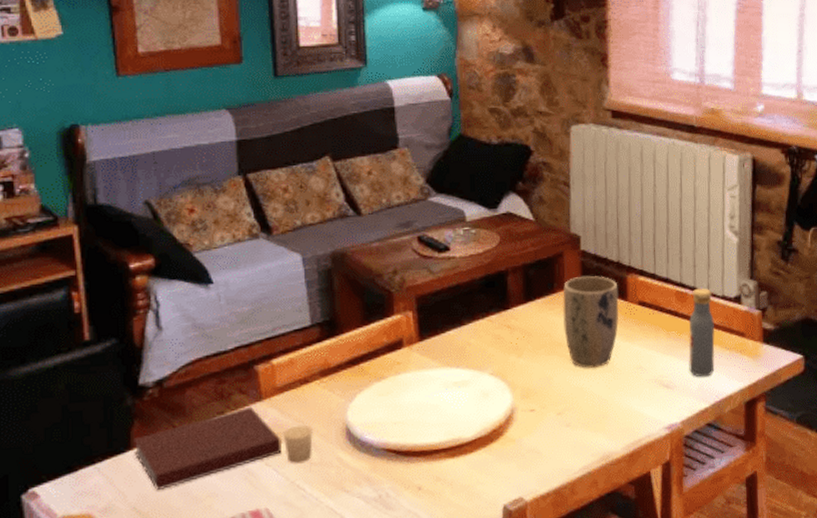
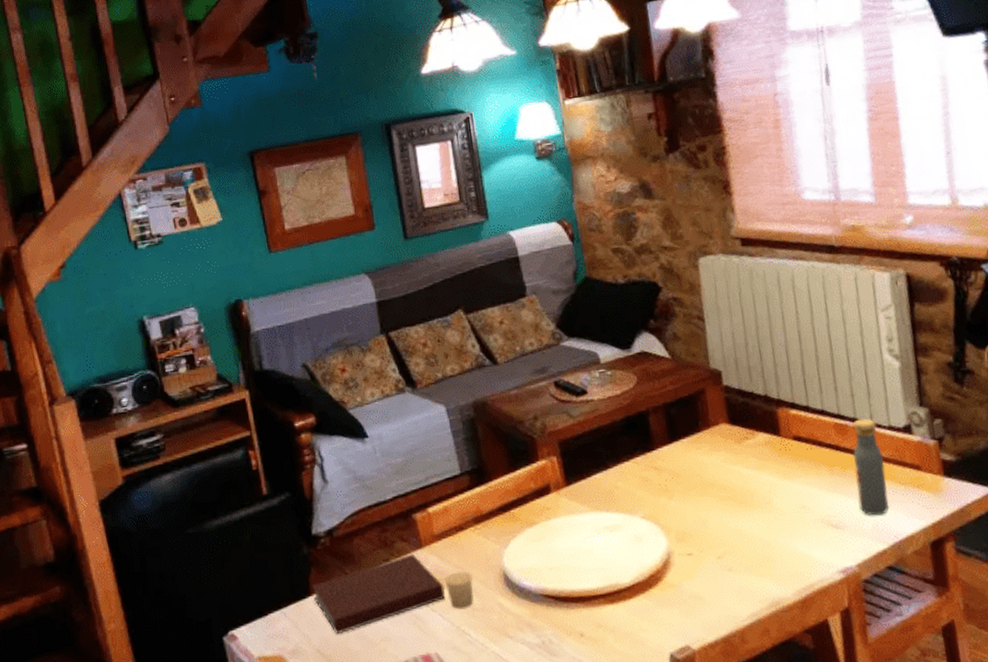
plant pot: present [563,276,619,368] -> none [709,411,774,509]

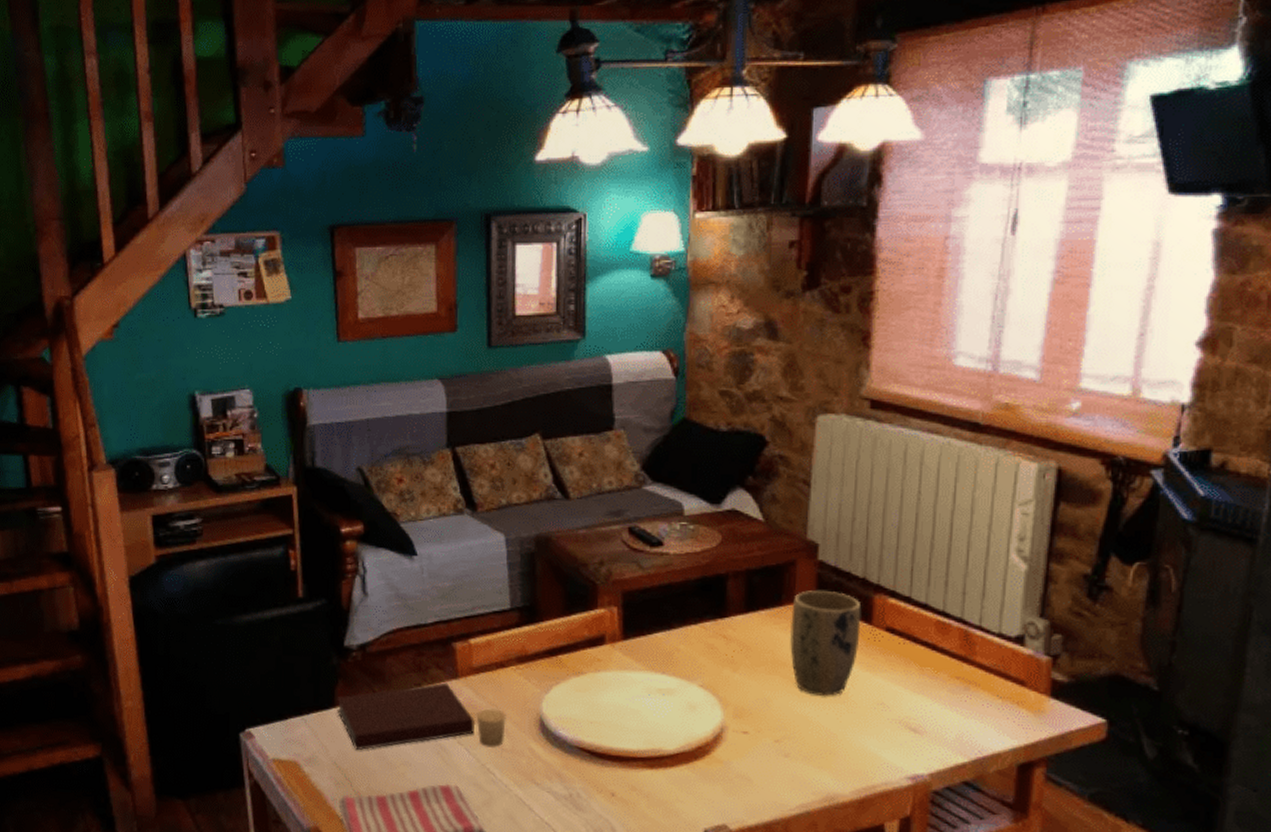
plant pot: none [709,411,774,509] -> present [790,590,862,696]
vodka: present [853,418,889,516] -> none [945,620,985,727]

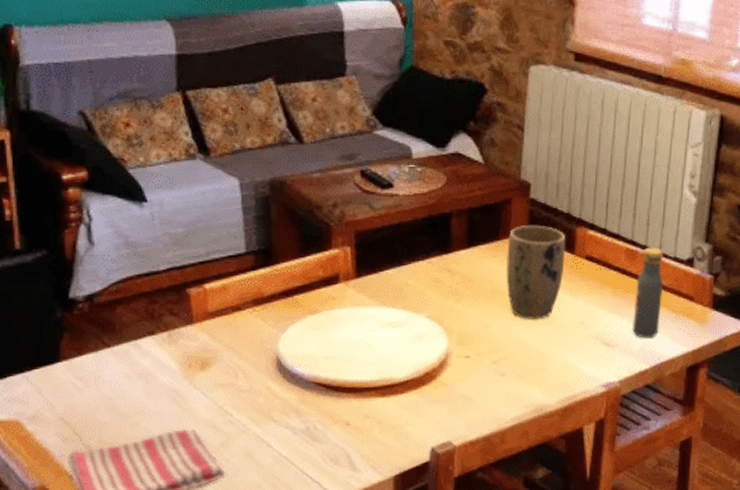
notebook: present [337,682,476,751] -> none [62,329,212,404]
candle: present [476,708,506,749] -> none [212,351,243,391]
vodka: none [945,620,985,727] -> present [632,247,664,338]

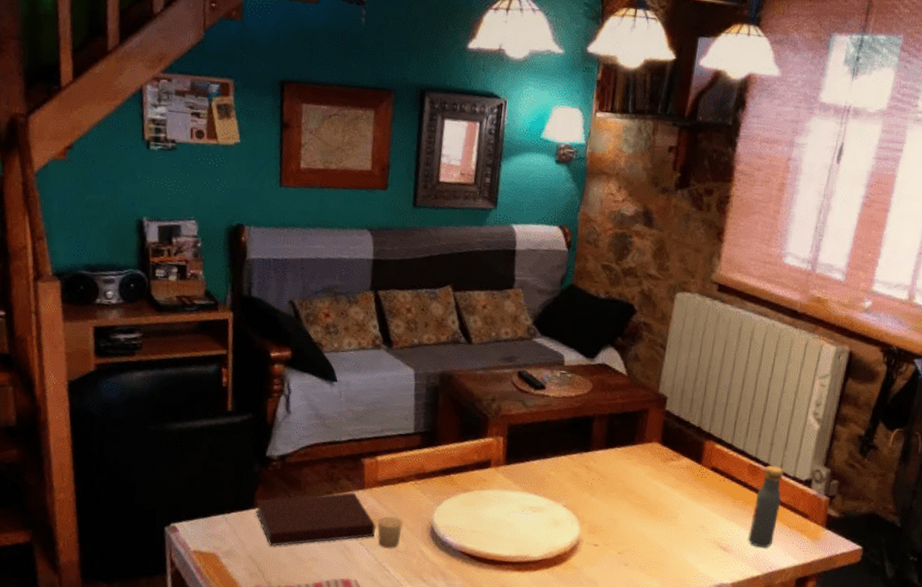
notebook: none [62,329,212,404] -> present [255,492,377,547]
candle: none [212,351,243,391] -> present [377,516,403,550]
plant pot: present [506,226,566,319] -> none [637,434,695,519]

